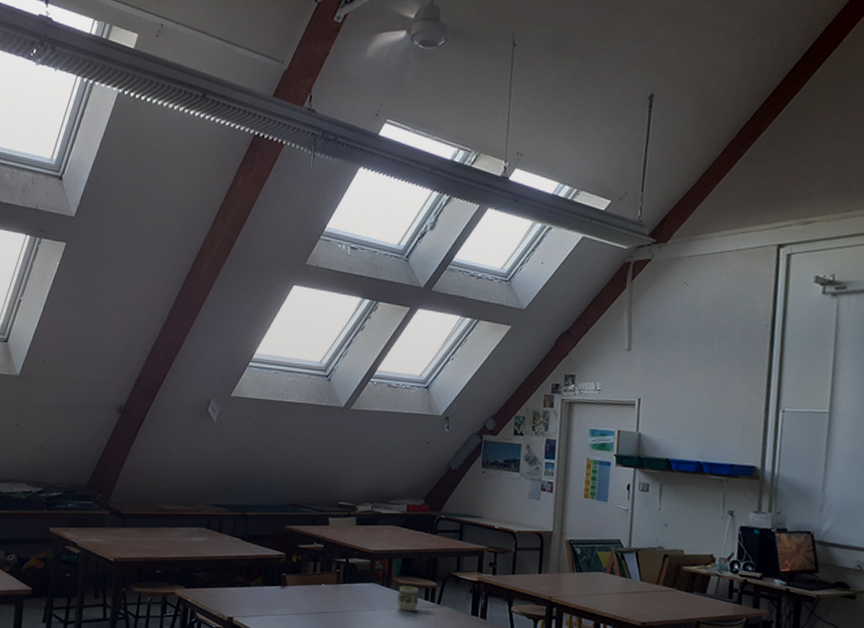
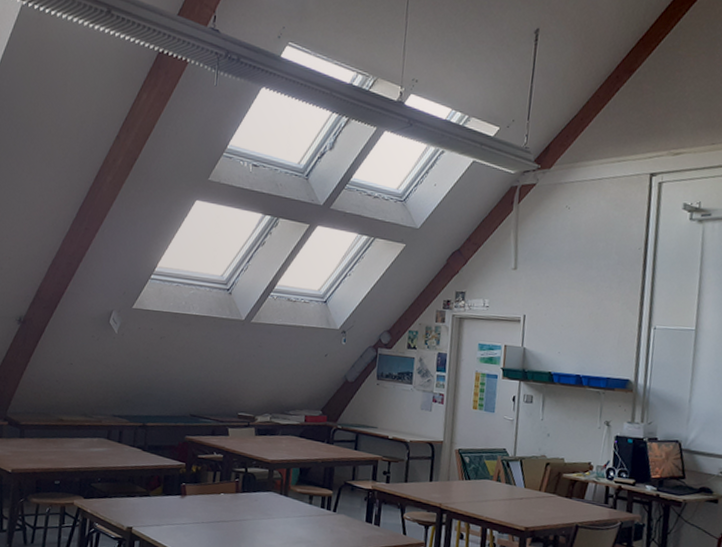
cup: present [397,585,419,612] -> none [294,494,316,520]

